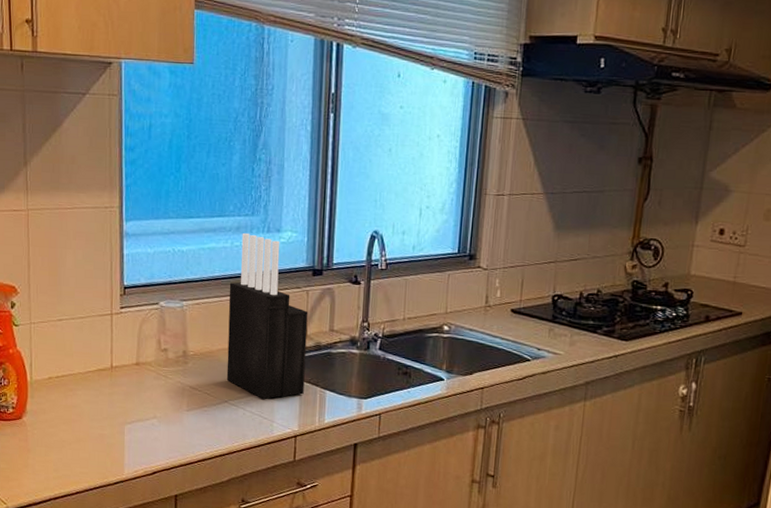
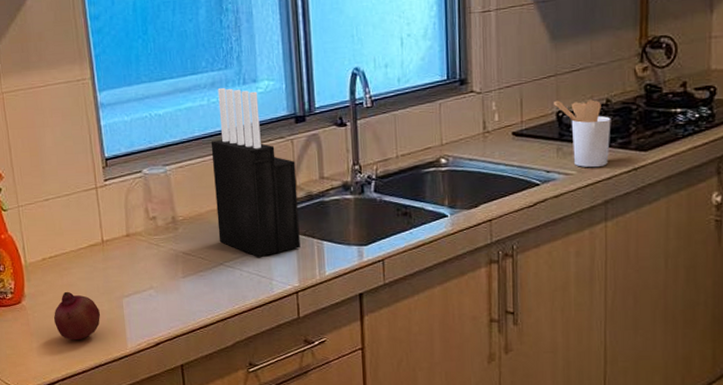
fruit: none [53,412,101,462] -> present [53,291,101,340]
utensil holder: none [551,285,600,351] -> present [554,99,611,168]

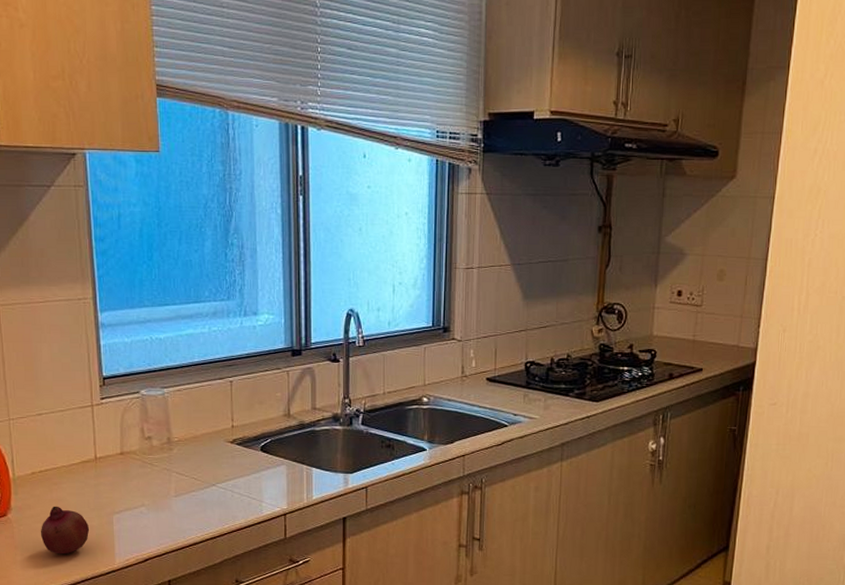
knife block: present [210,87,301,257] -> none [209,317,291,480]
utensil holder: present [554,99,611,168] -> none [523,352,570,414]

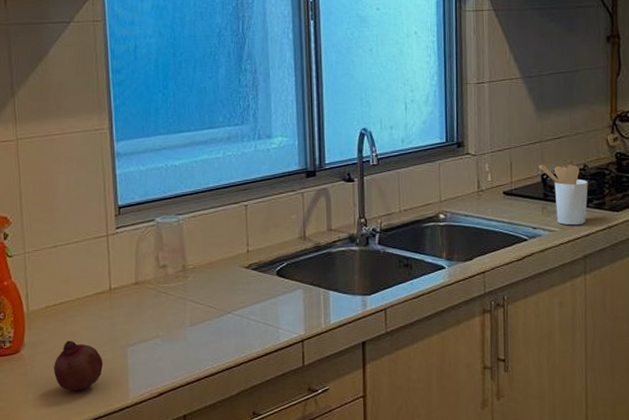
utensil holder: none [523,352,570,414] -> present [539,164,588,226]

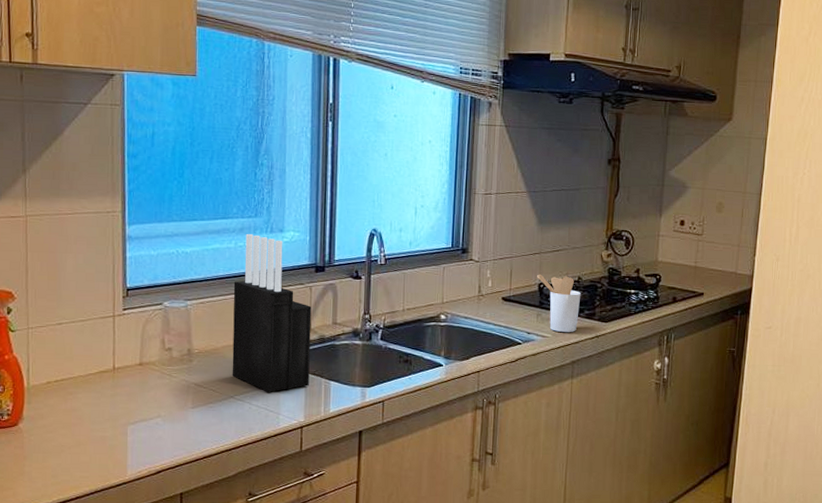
fruit: present [53,340,104,391] -> none [51,416,103,466]
knife block: none [224,142,307,306] -> present [232,233,312,392]

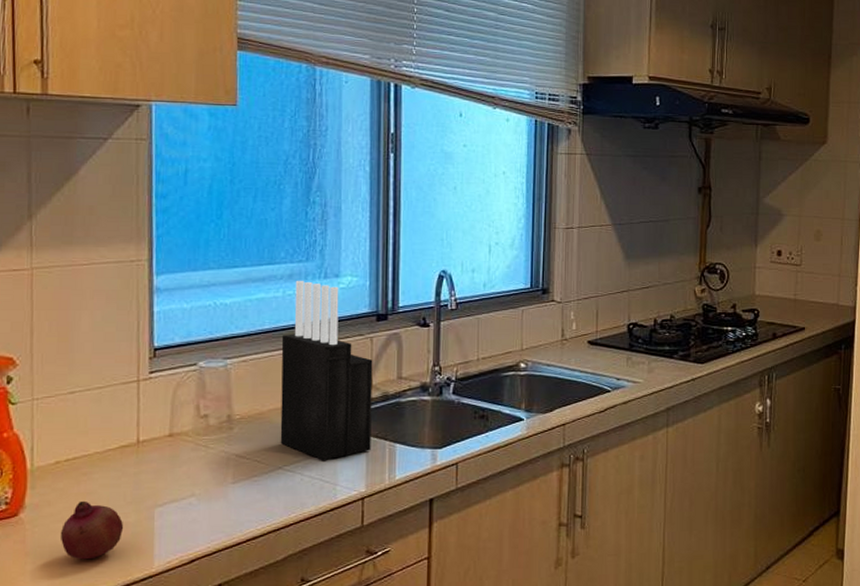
fruit: none [51,416,103,466] -> present [60,500,124,560]
utensil holder: present [537,274,581,333] -> none [626,314,674,377]

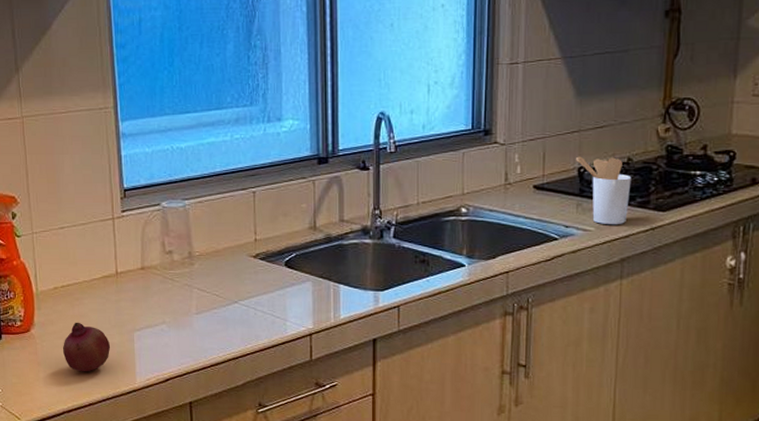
knife block: present [280,280,373,460] -> none [231,124,317,297]
utensil holder: none [626,314,674,377] -> present [576,156,632,225]

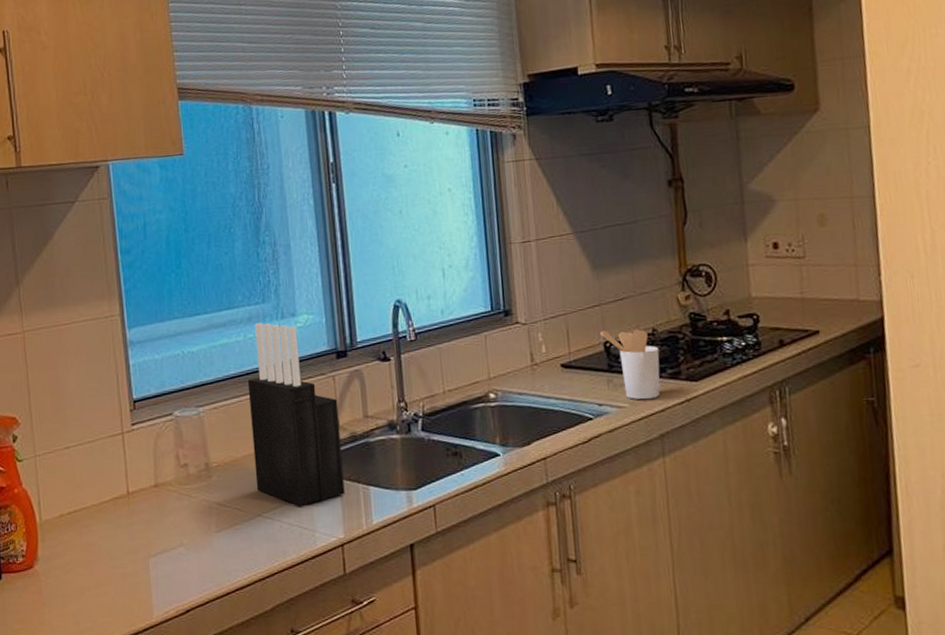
fruit: present [62,322,111,372] -> none [69,552,124,610]
knife block: none [231,124,317,297] -> present [247,322,345,506]

